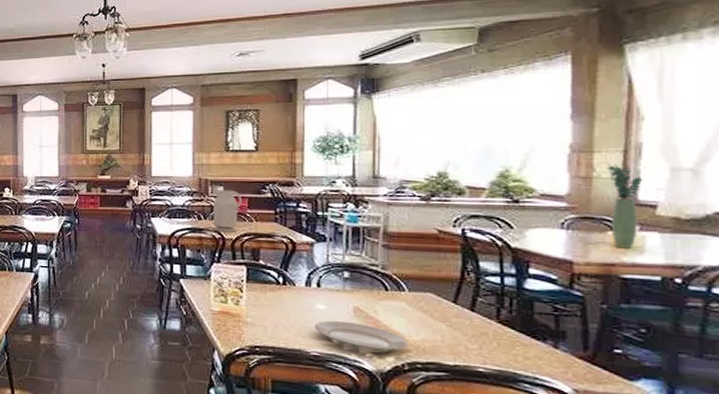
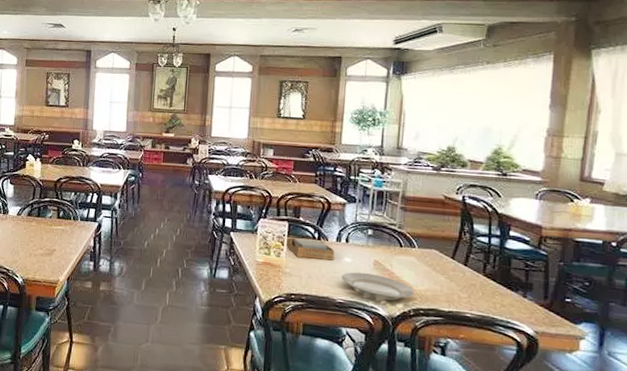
water jug: present [213,190,242,232] -> none [262,152,289,191]
napkin holder: none [246,283,304,309] -> present [286,237,335,261]
vase: present [606,163,644,249] -> none [571,146,597,217]

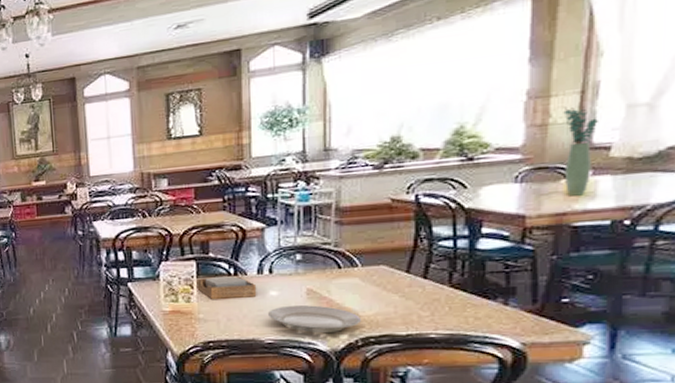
vase: none [571,146,597,217] -> present [563,106,600,196]

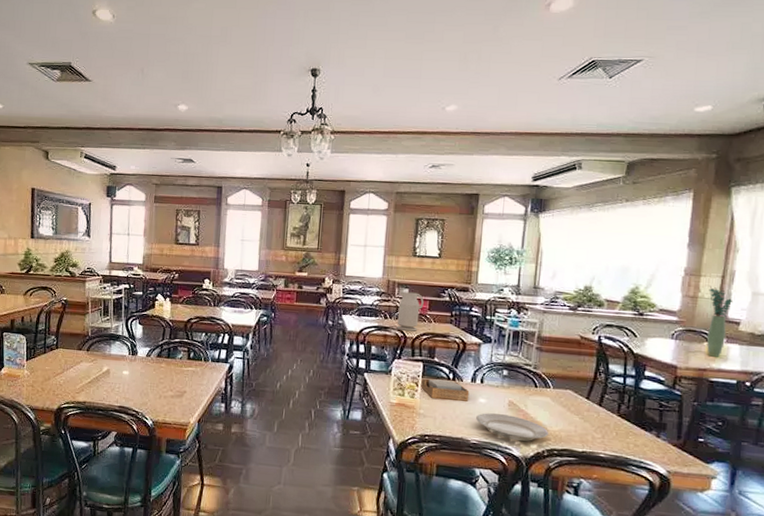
water jug: none [157,181,188,228] -> present [396,291,424,331]

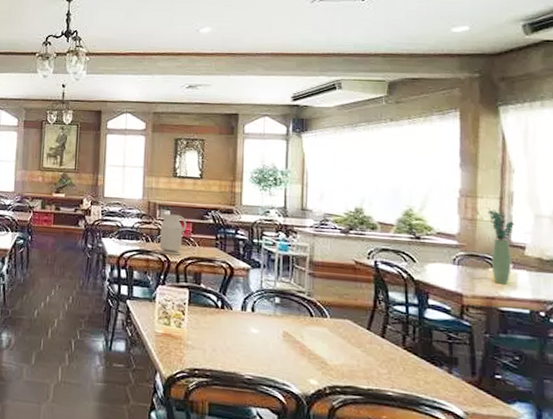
napkin holder: present [421,378,470,402] -> none [188,306,240,332]
plate: present [476,413,549,442] -> none [249,344,330,378]

